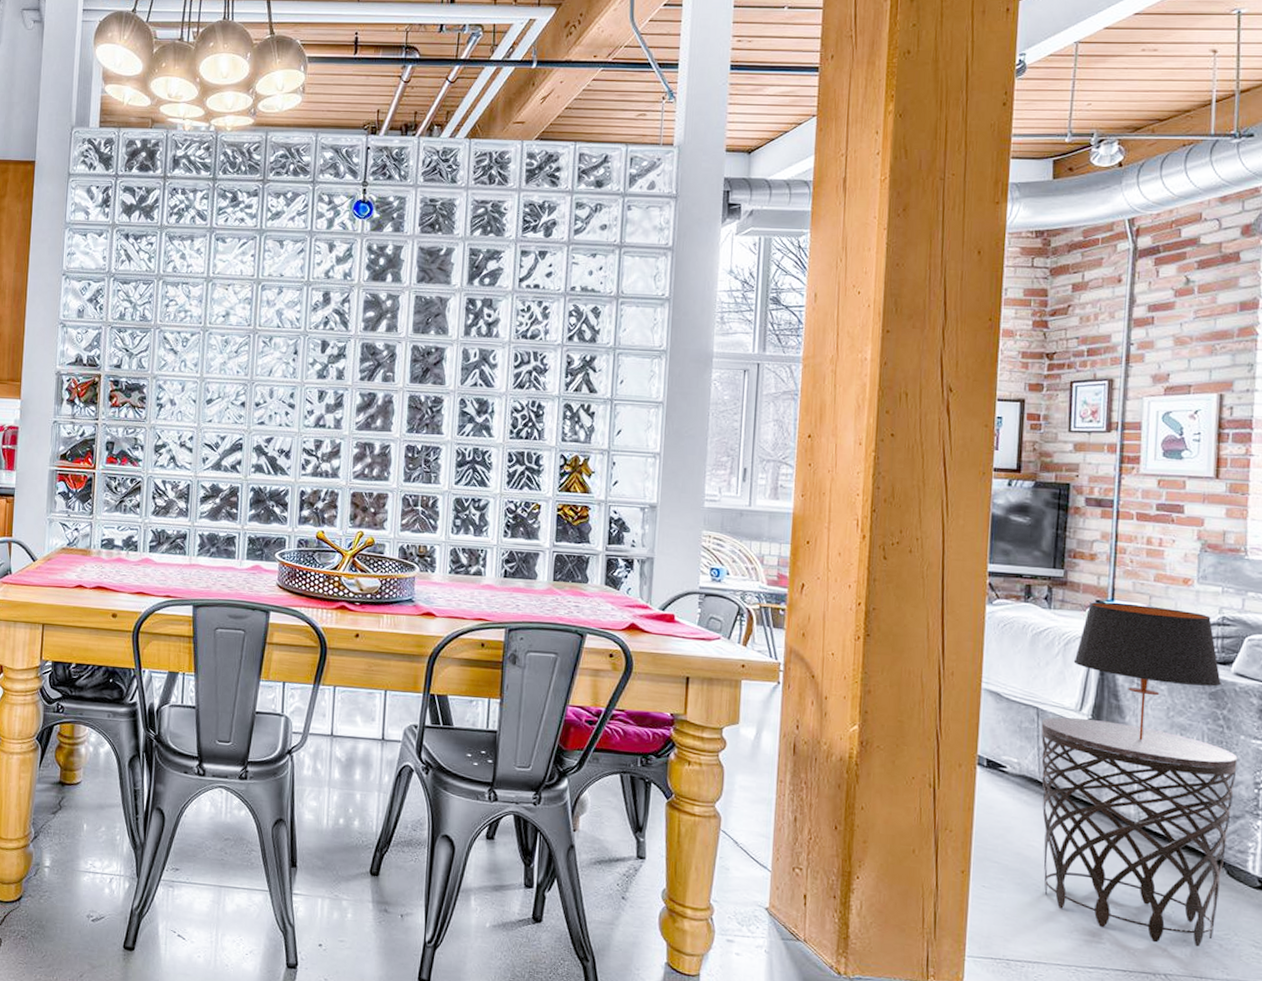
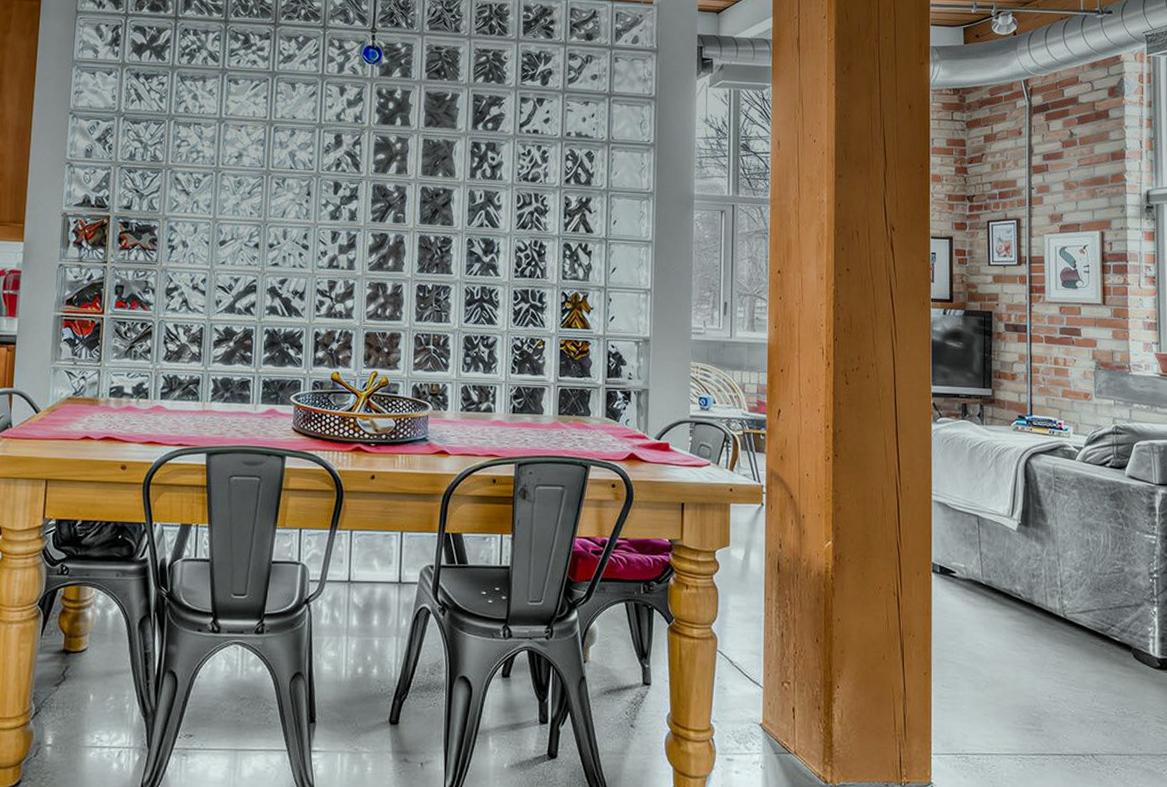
side table: present [1041,717,1238,947] -> none [981,523,1135,727]
table lamp: present [1073,602,1222,740] -> none [1004,417,1120,540]

